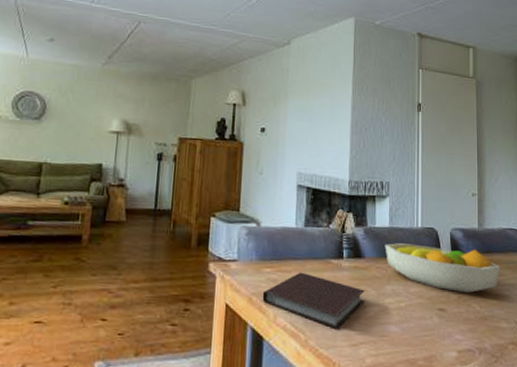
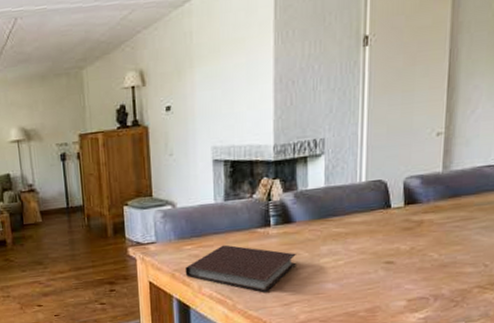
fruit bowl: present [385,243,501,294] -> none [319,195,470,243]

